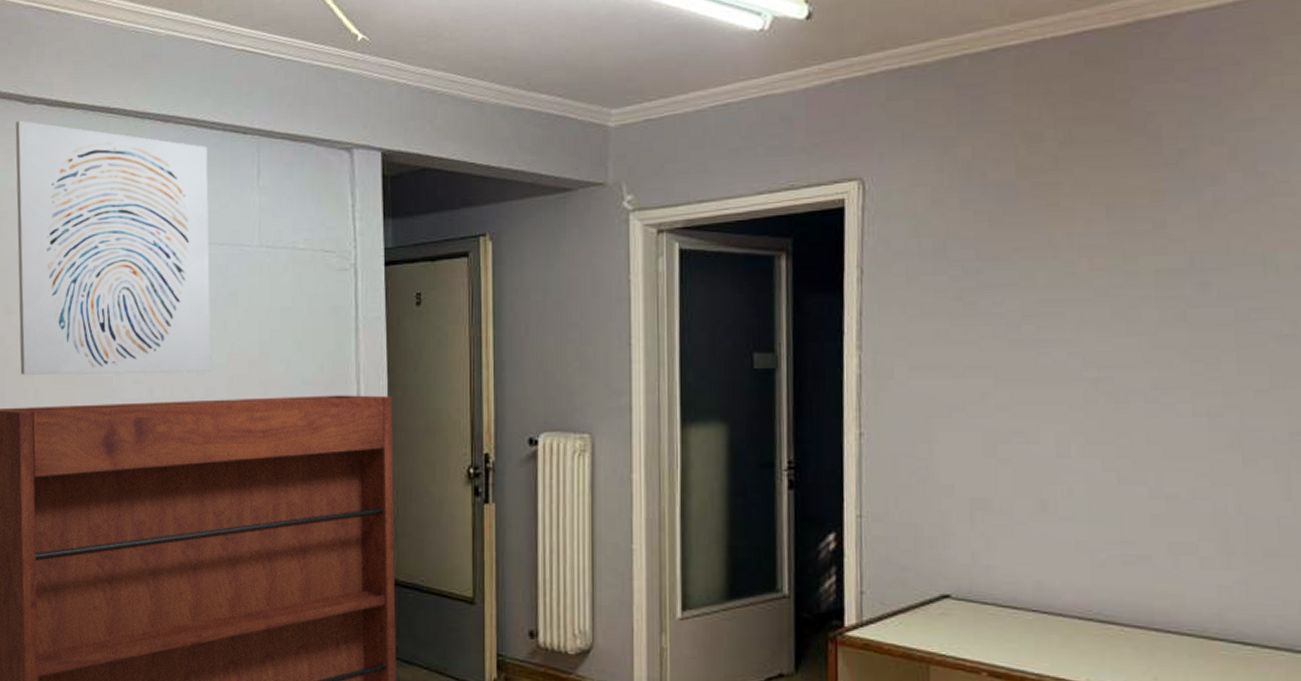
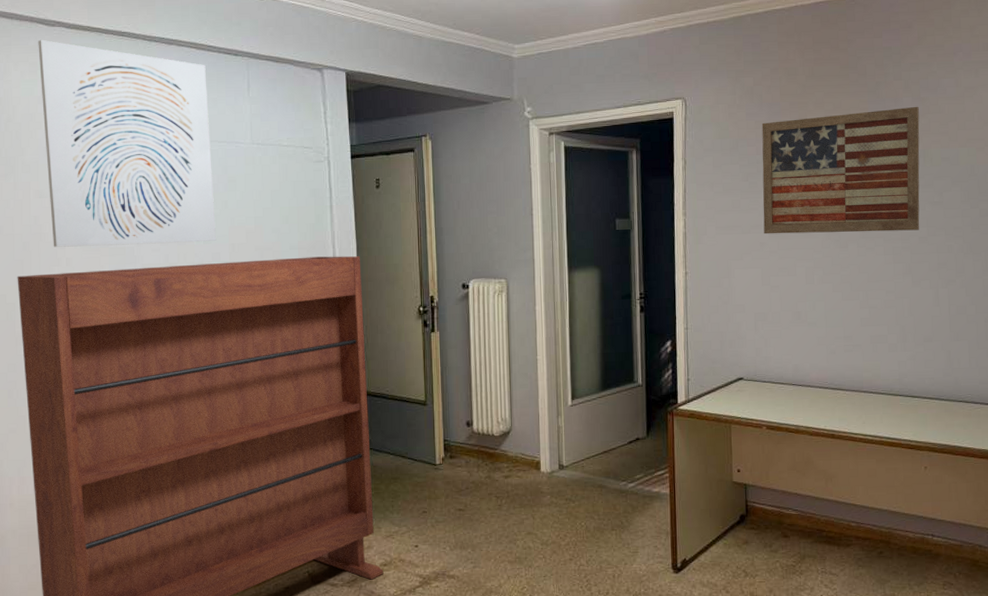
wall art: none [985,185,1257,380] -> present [761,106,920,235]

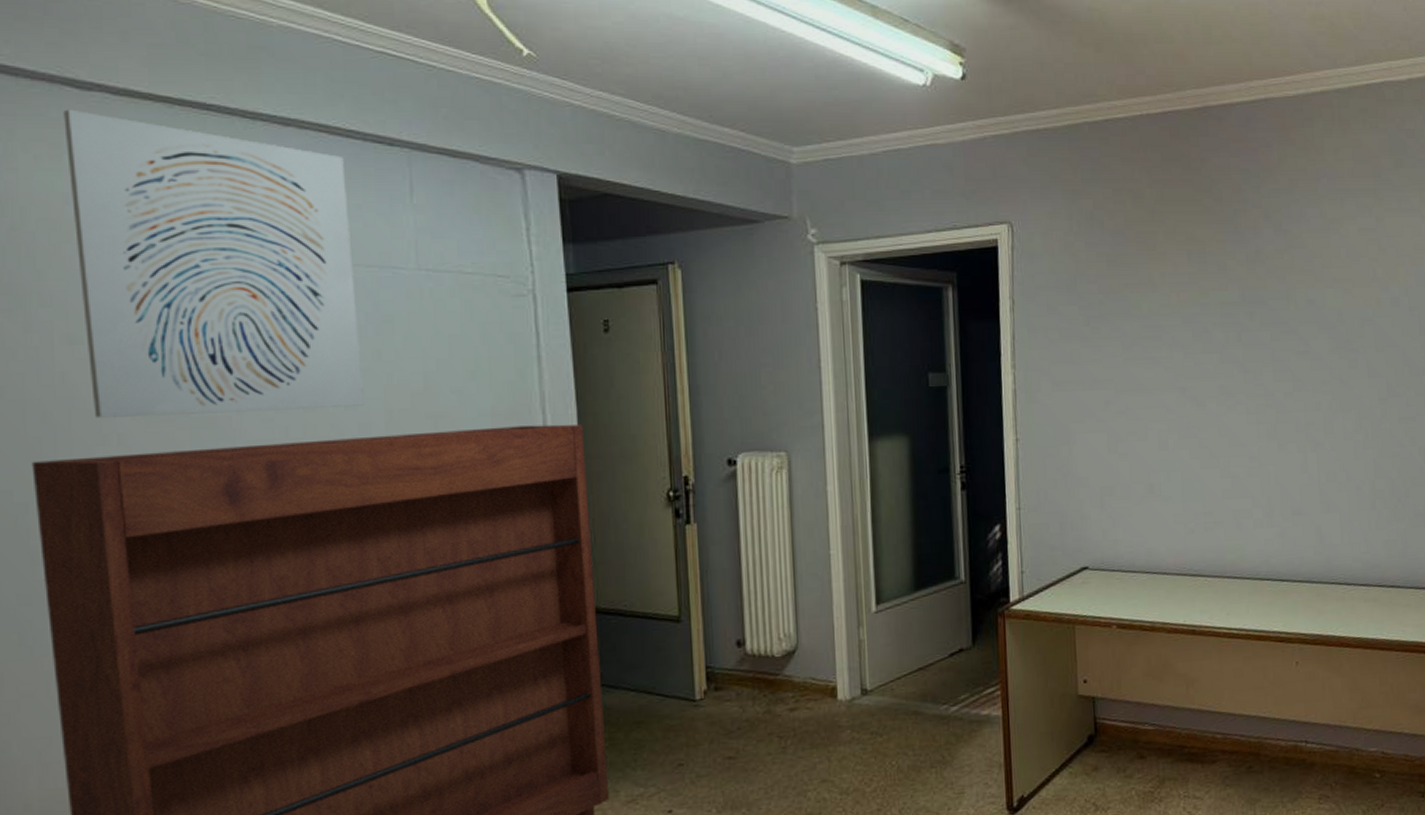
wall art: present [761,106,920,235] -> none [1104,239,1285,391]

